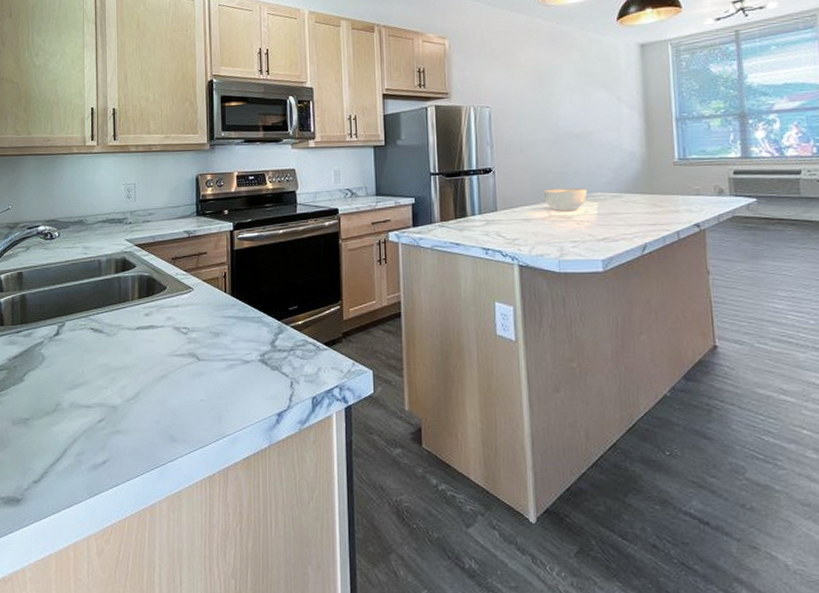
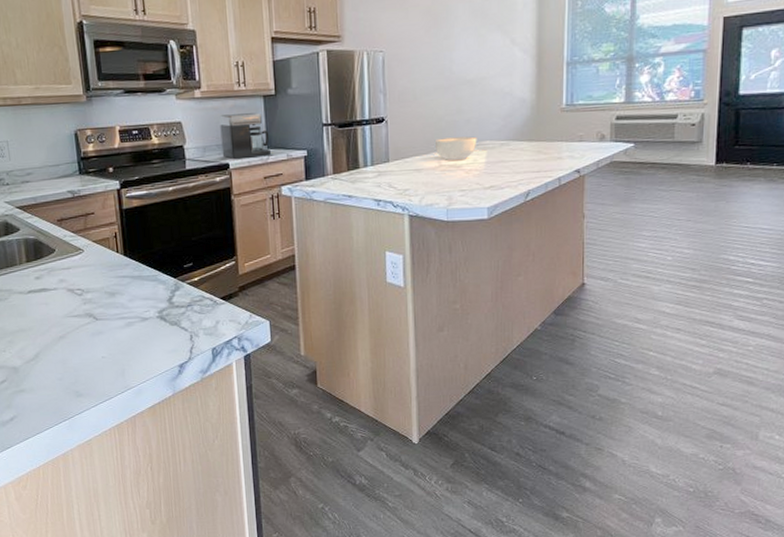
coffee maker: none [331,161,380,206] -> present [219,112,272,160]

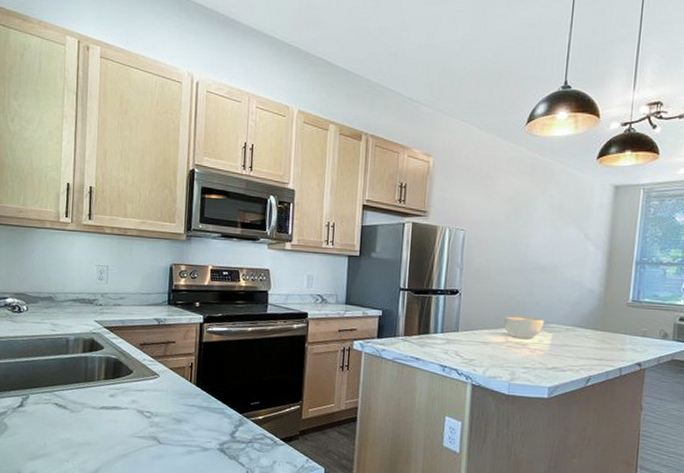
coffee maker: present [219,112,272,160] -> none [302,267,349,311]

